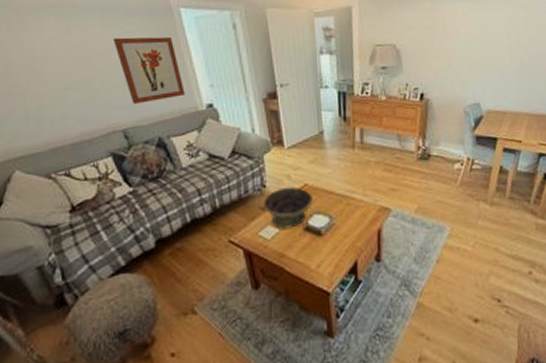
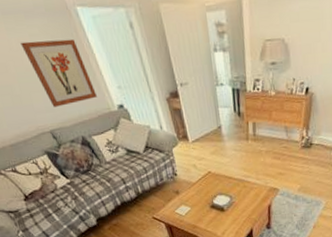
decorative bowl: present [263,186,313,229] -> none [176,174,216,208]

